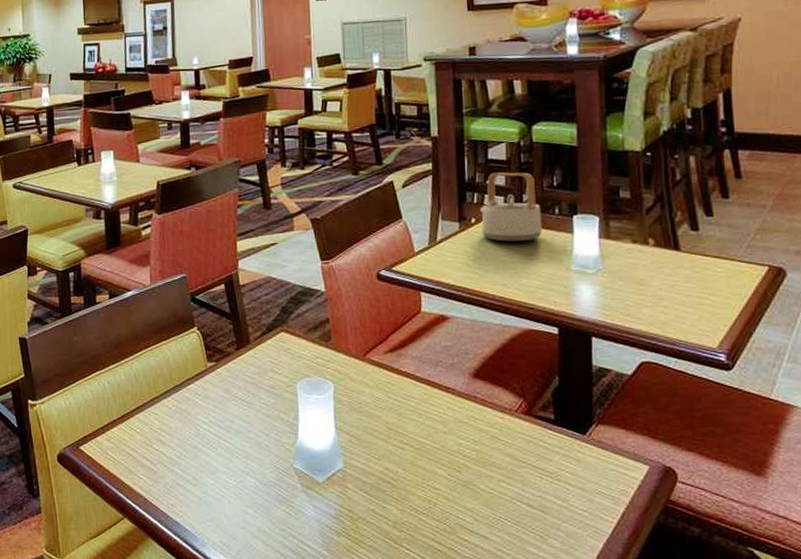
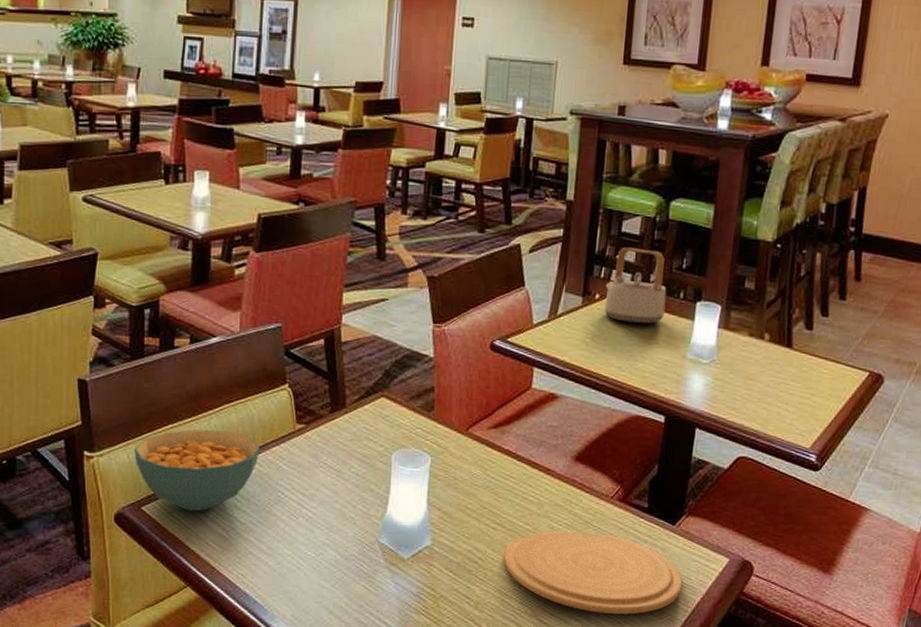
cereal bowl: none [70,373,177,447] -> present [134,429,260,511]
plate: none [416,447,603,528] -> present [504,530,683,615]

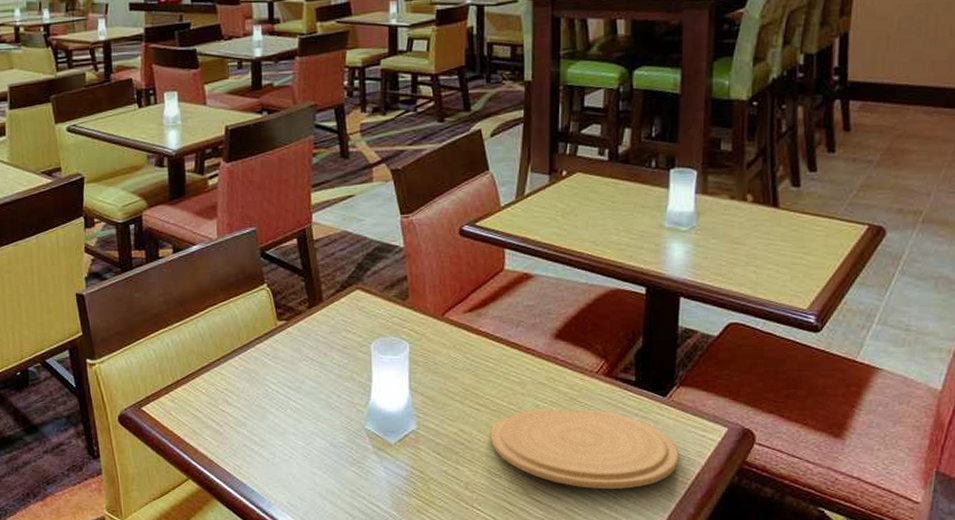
cereal bowl: present [134,429,260,511] -> none [131,332,245,408]
teapot: present [604,247,667,324] -> none [571,121,637,196]

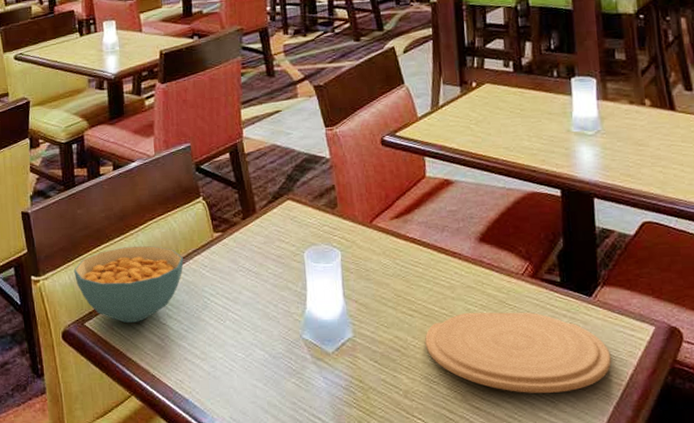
cereal bowl: none [131,332,245,408] -> present [74,246,184,323]

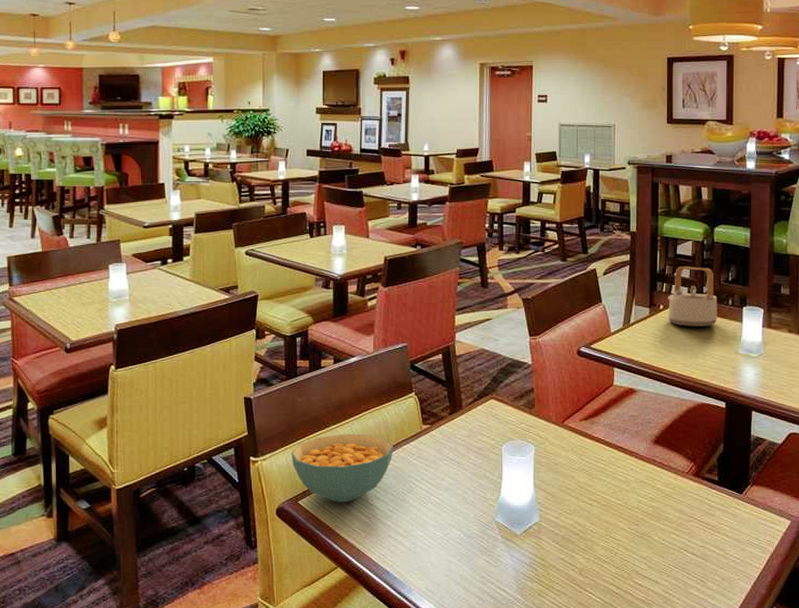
plate: present [425,312,611,393] -> none [601,503,753,573]
teapot: none [480,36,542,105] -> present [667,267,718,327]

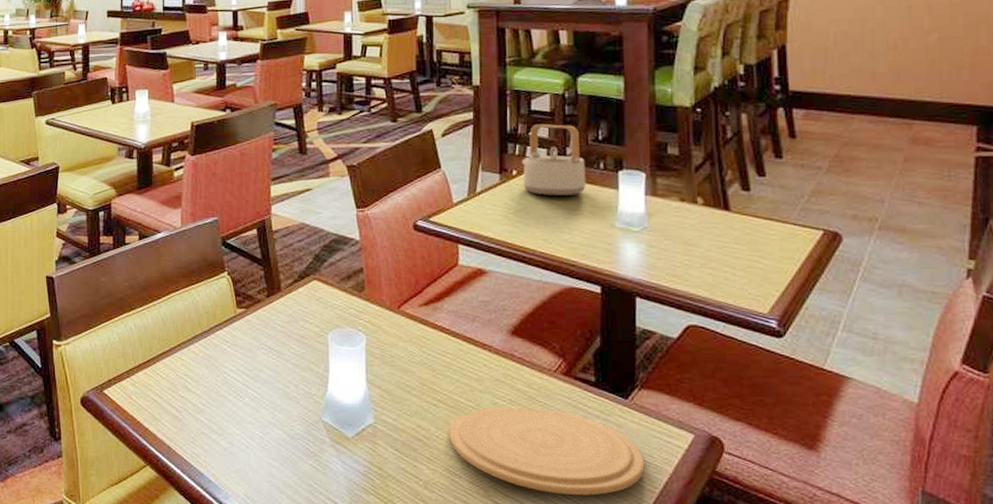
cereal bowl: present [291,433,393,502] -> none [96,316,205,393]
plate: none [601,503,753,573] -> present [449,406,645,496]

